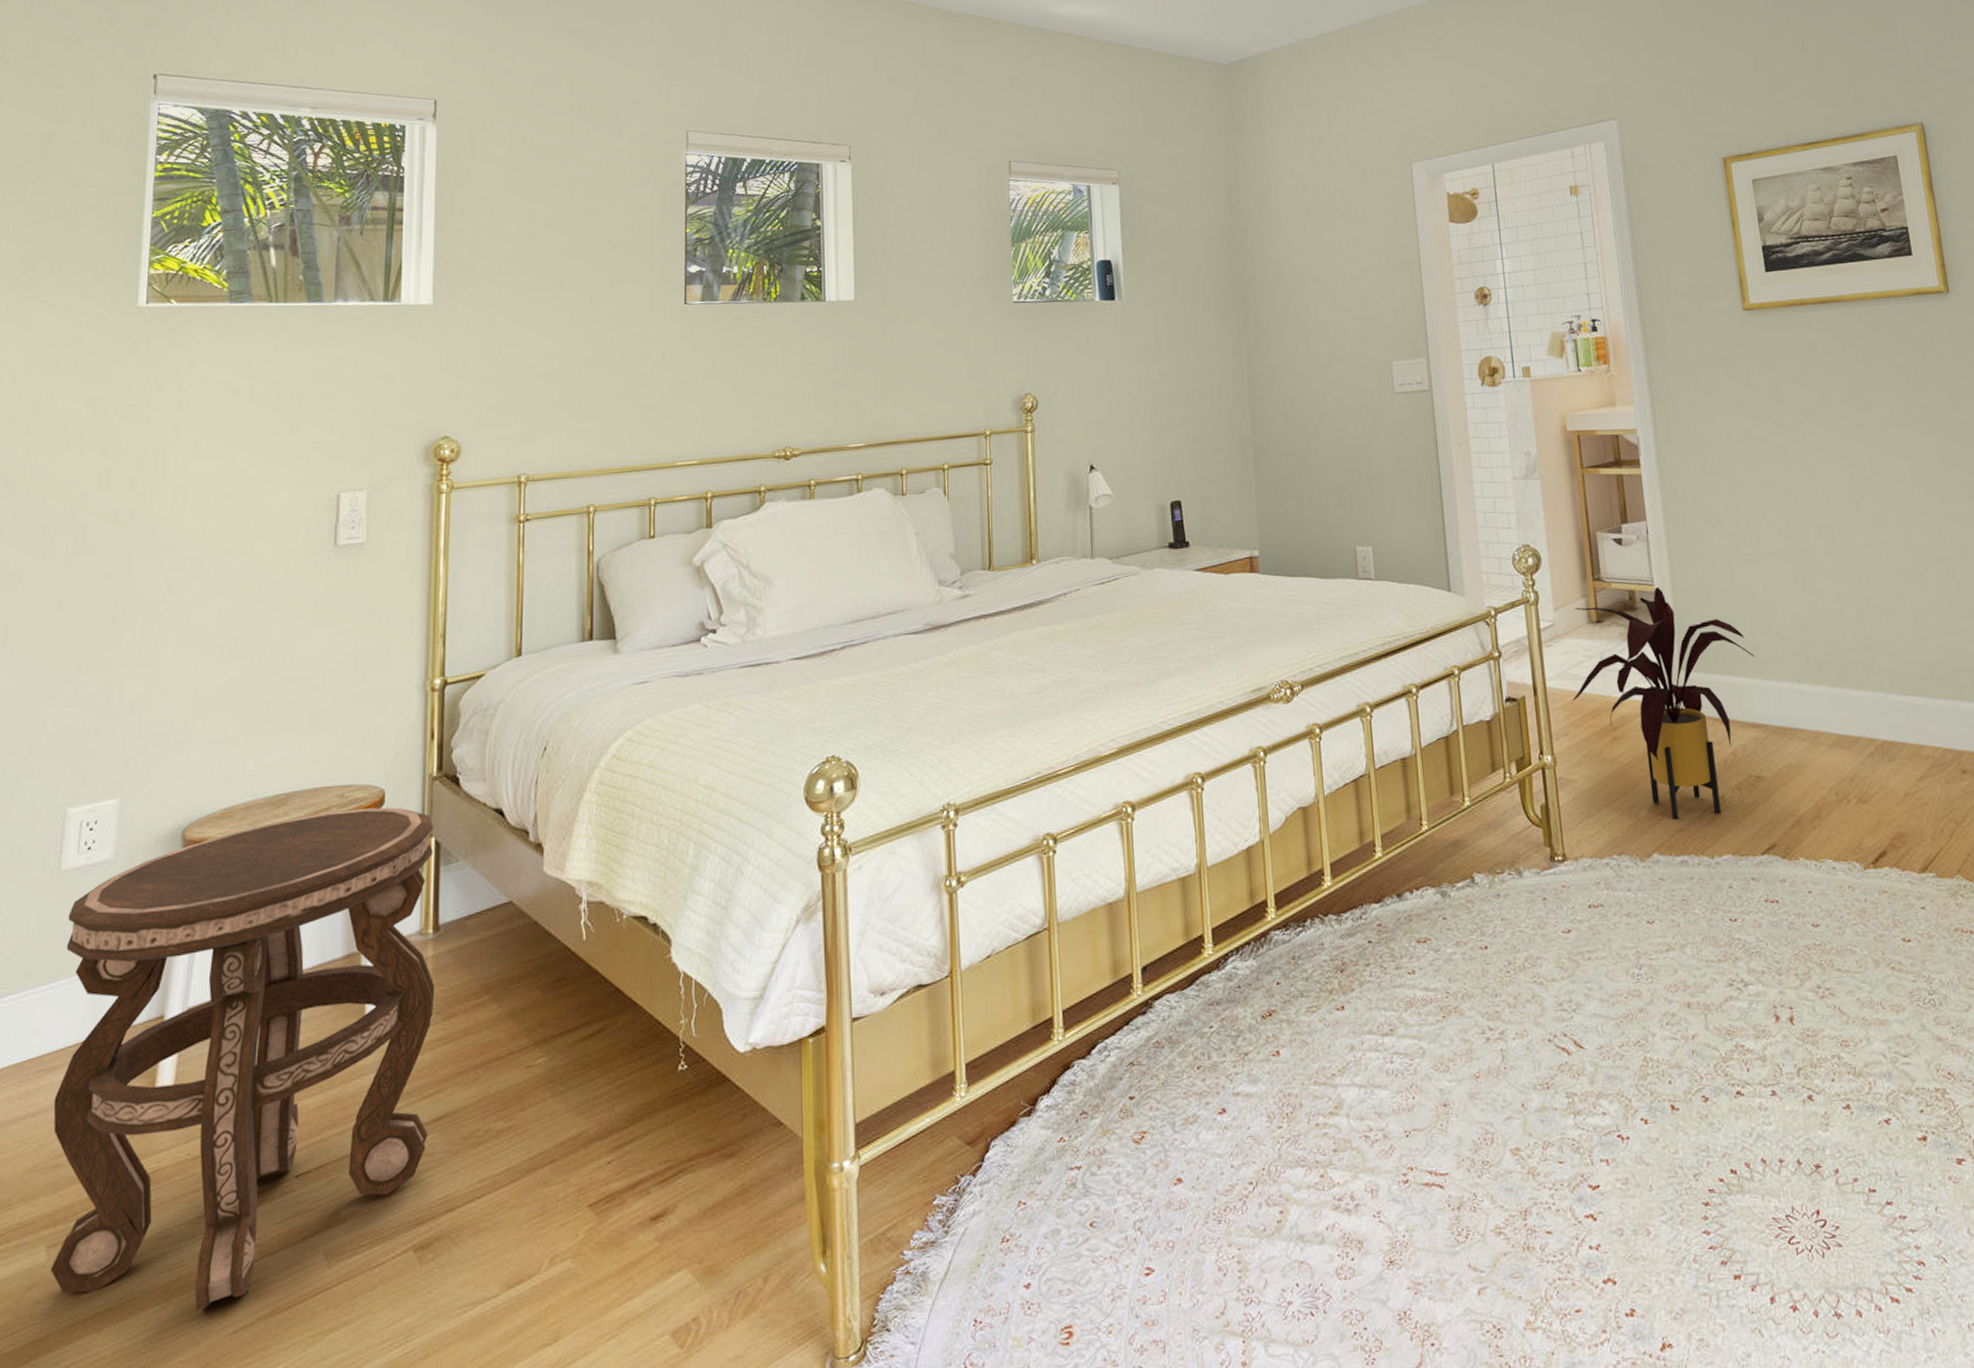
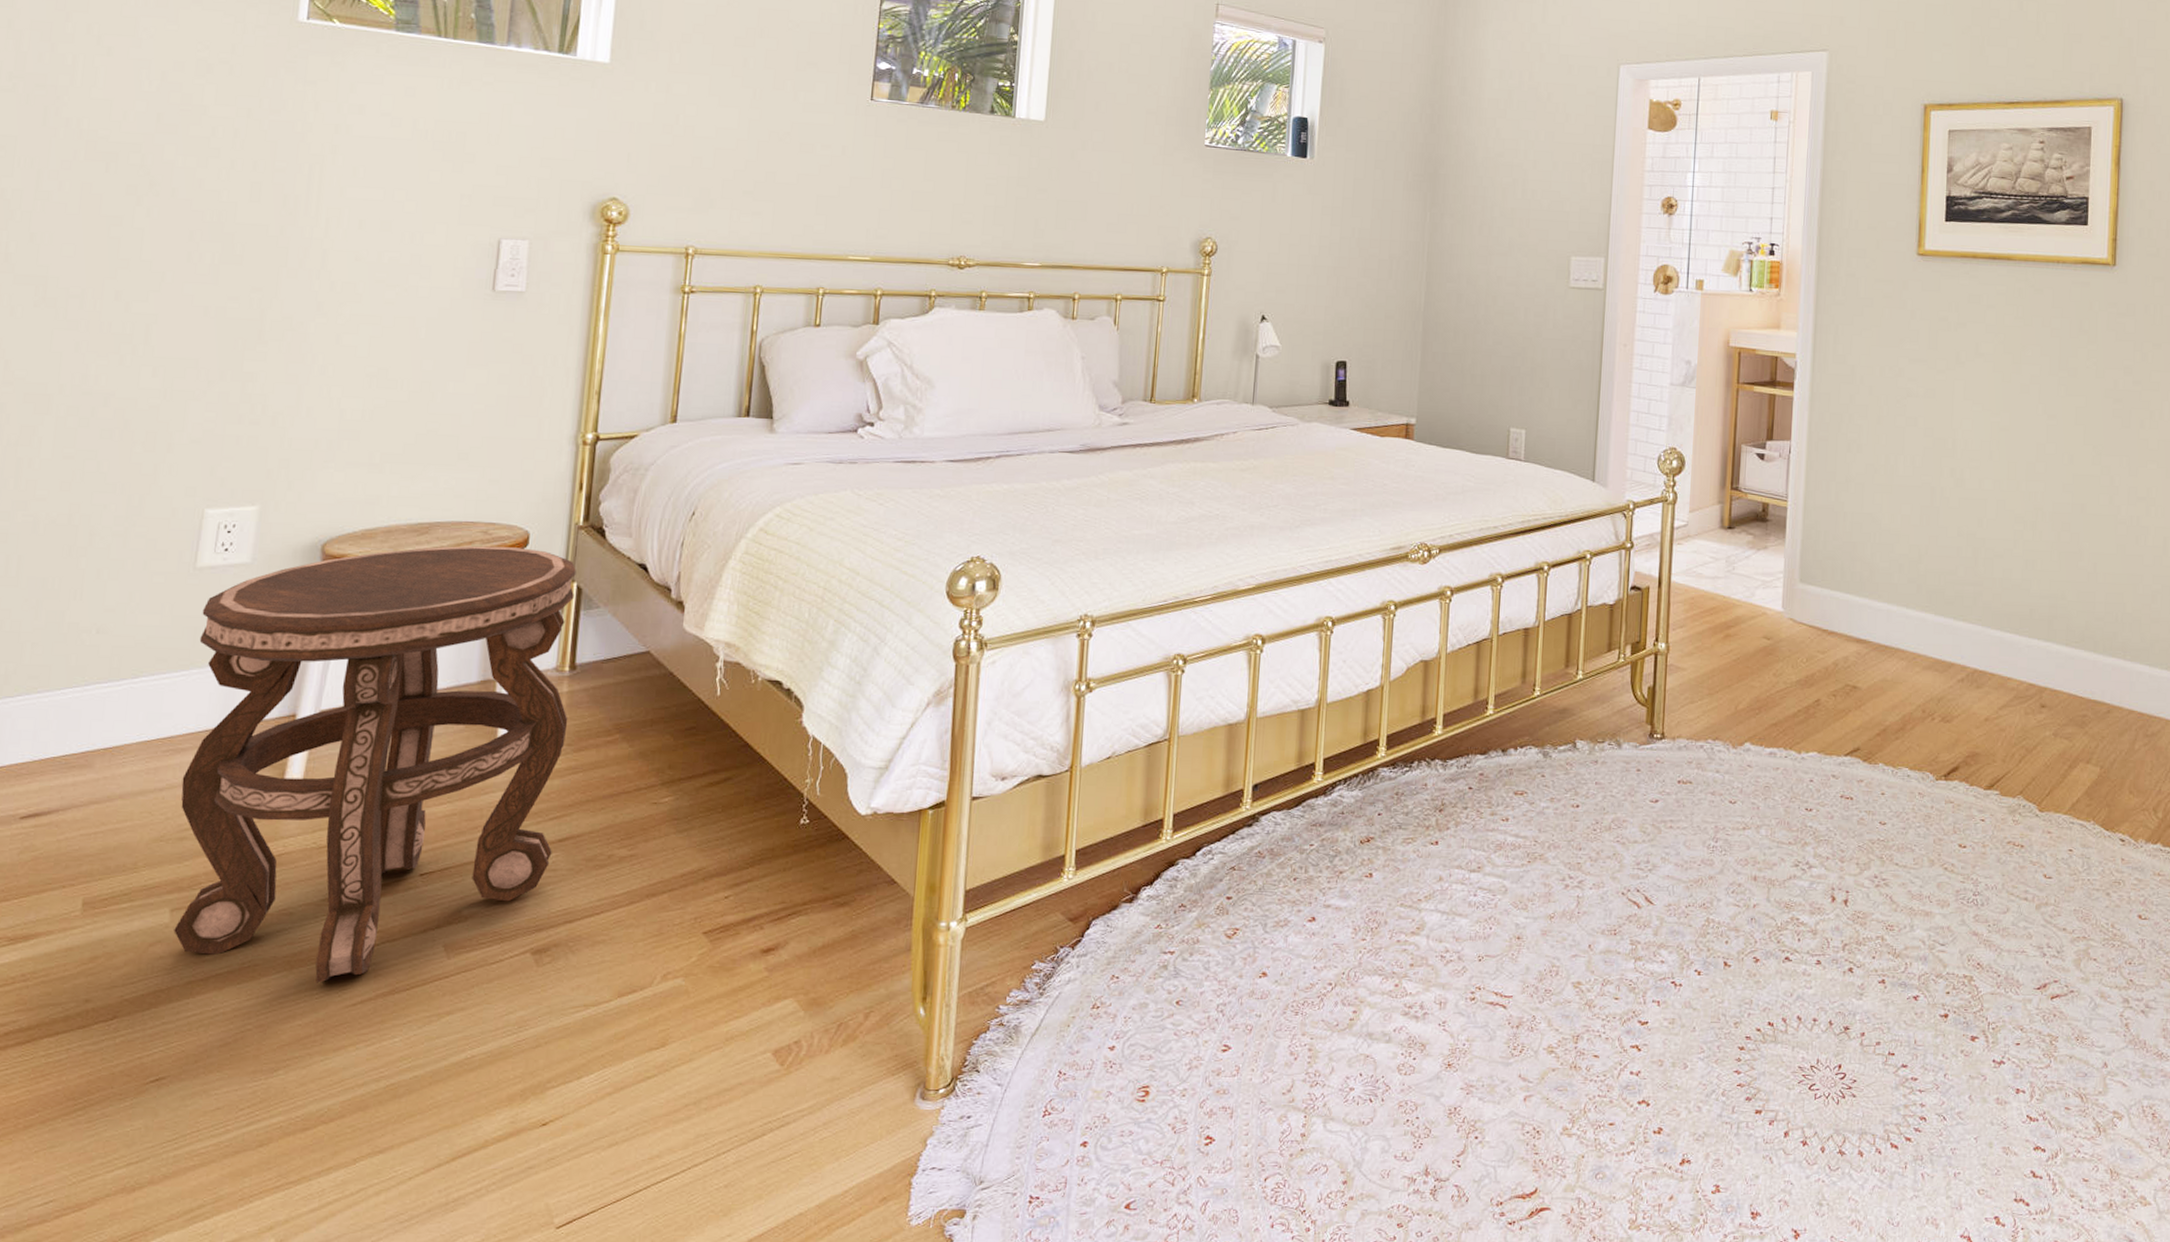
house plant: present [1572,586,1755,821] -> none [1693,503,1871,716]

